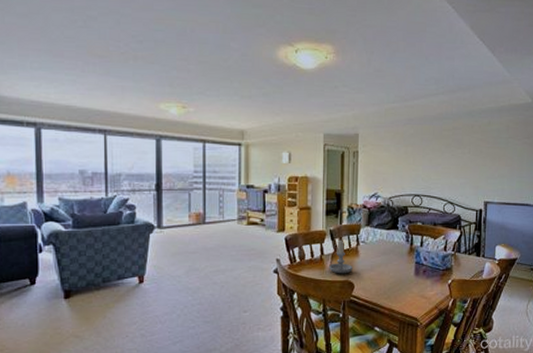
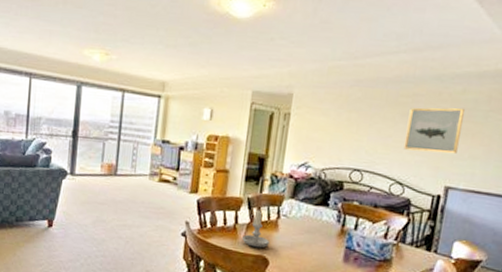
wall art: none [451,137,491,175] -> present [403,107,465,155]

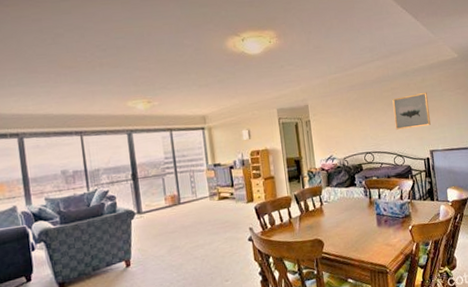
candle: present [242,209,269,248] -> none [298,202,320,234]

